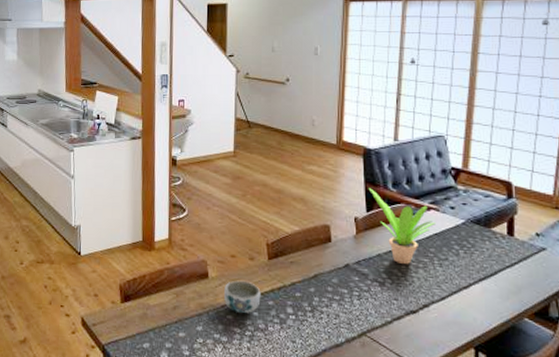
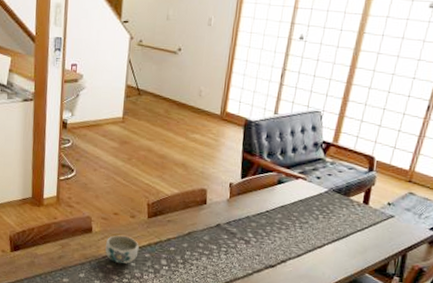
potted plant: present [367,188,437,264] -> none [244,157,303,226]

